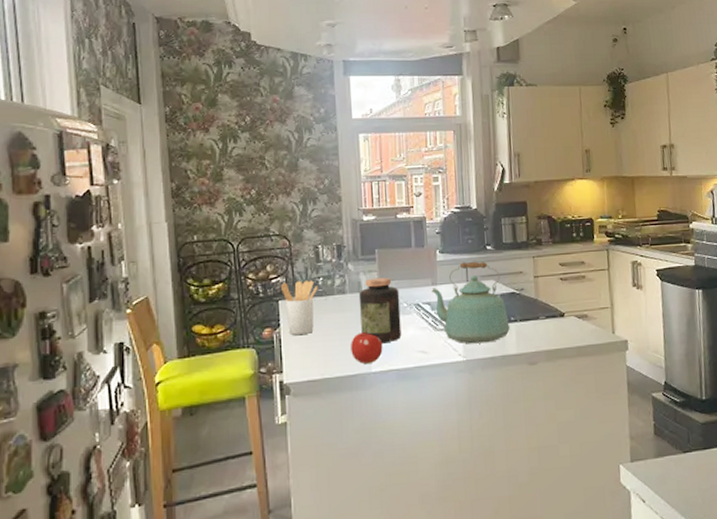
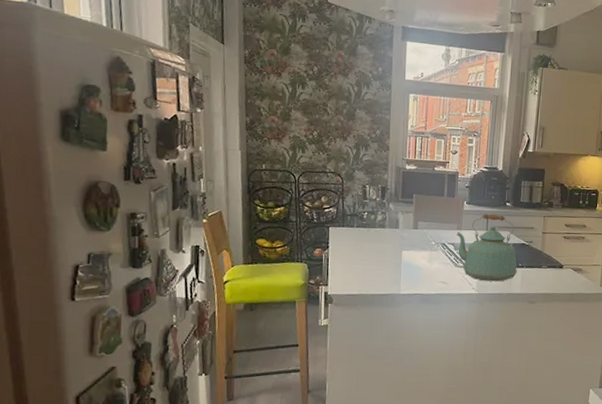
utensil holder: present [281,280,318,336] -> none [332,212,363,258]
fruit: present [351,329,383,364] -> none [385,259,412,286]
jar: present [358,277,402,342] -> none [395,218,430,271]

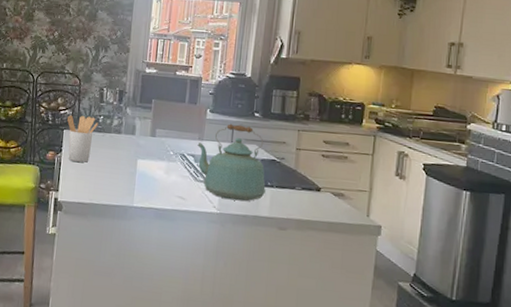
utensil holder: none [332,212,363,258] -> present [67,115,98,163]

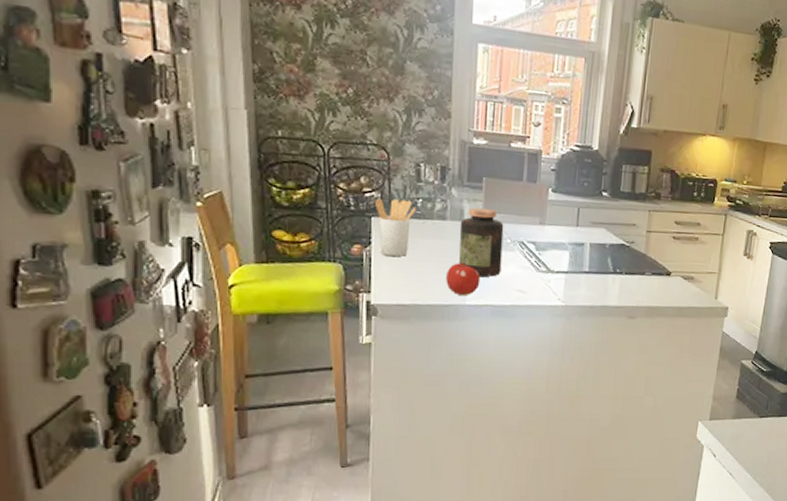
fruit: none [118,168,147,198] -> present [446,260,481,295]
jar: none [129,124,168,183] -> present [459,207,504,277]
kettle: present [197,123,266,202] -> none [538,205,614,291]

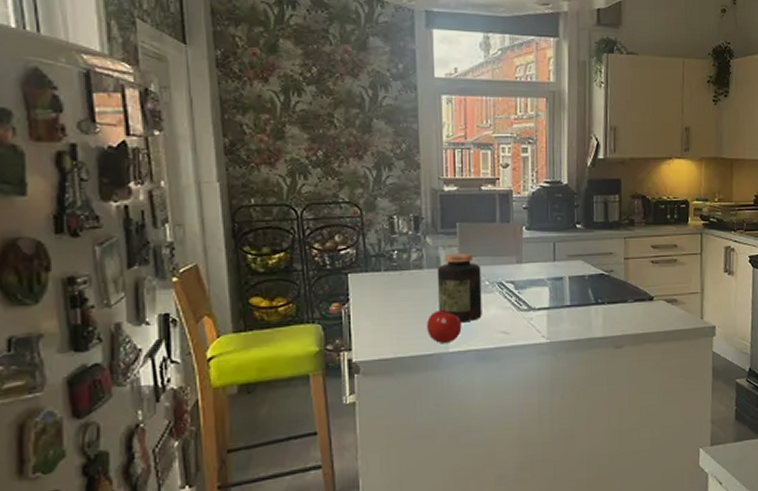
utensil holder: present [375,198,416,257] -> none [351,253,392,312]

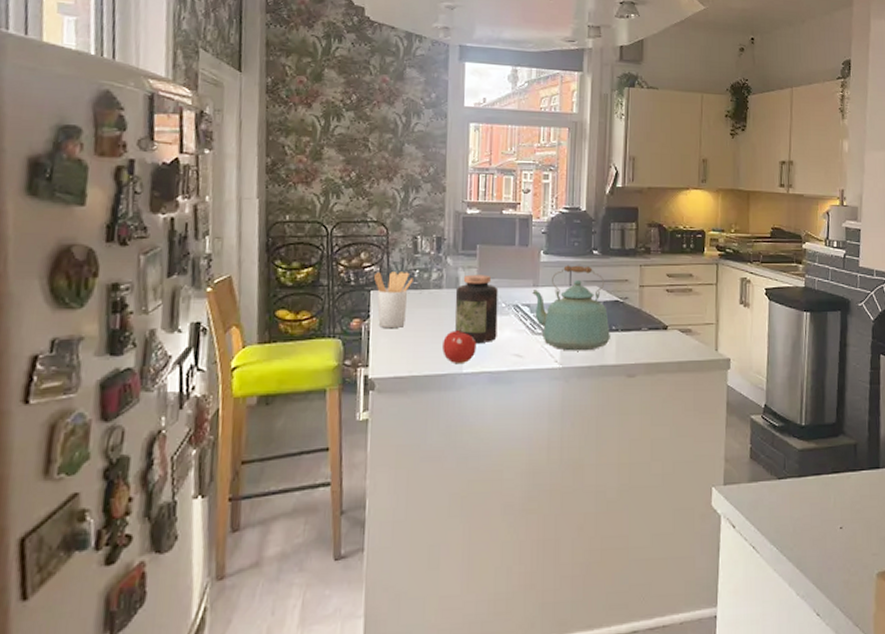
utensil holder: none [351,253,392,312] -> present [374,271,413,329]
kettle: none [516,240,597,326] -> present [532,265,610,351]

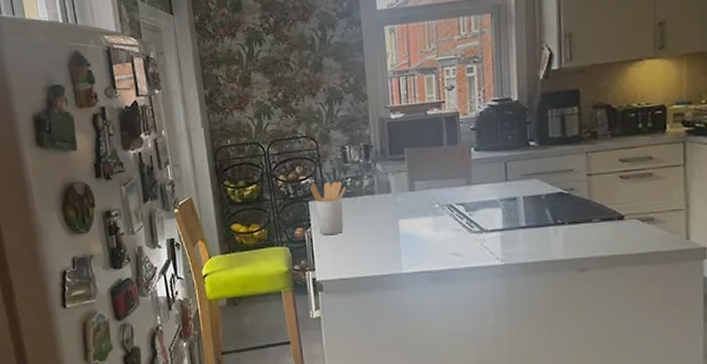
fruit: present [443,328,477,363] -> none [381,230,414,264]
jar: present [455,274,499,342] -> none [387,177,434,244]
kettle: present [532,265,610,351] -> none [466,159,556,248]

